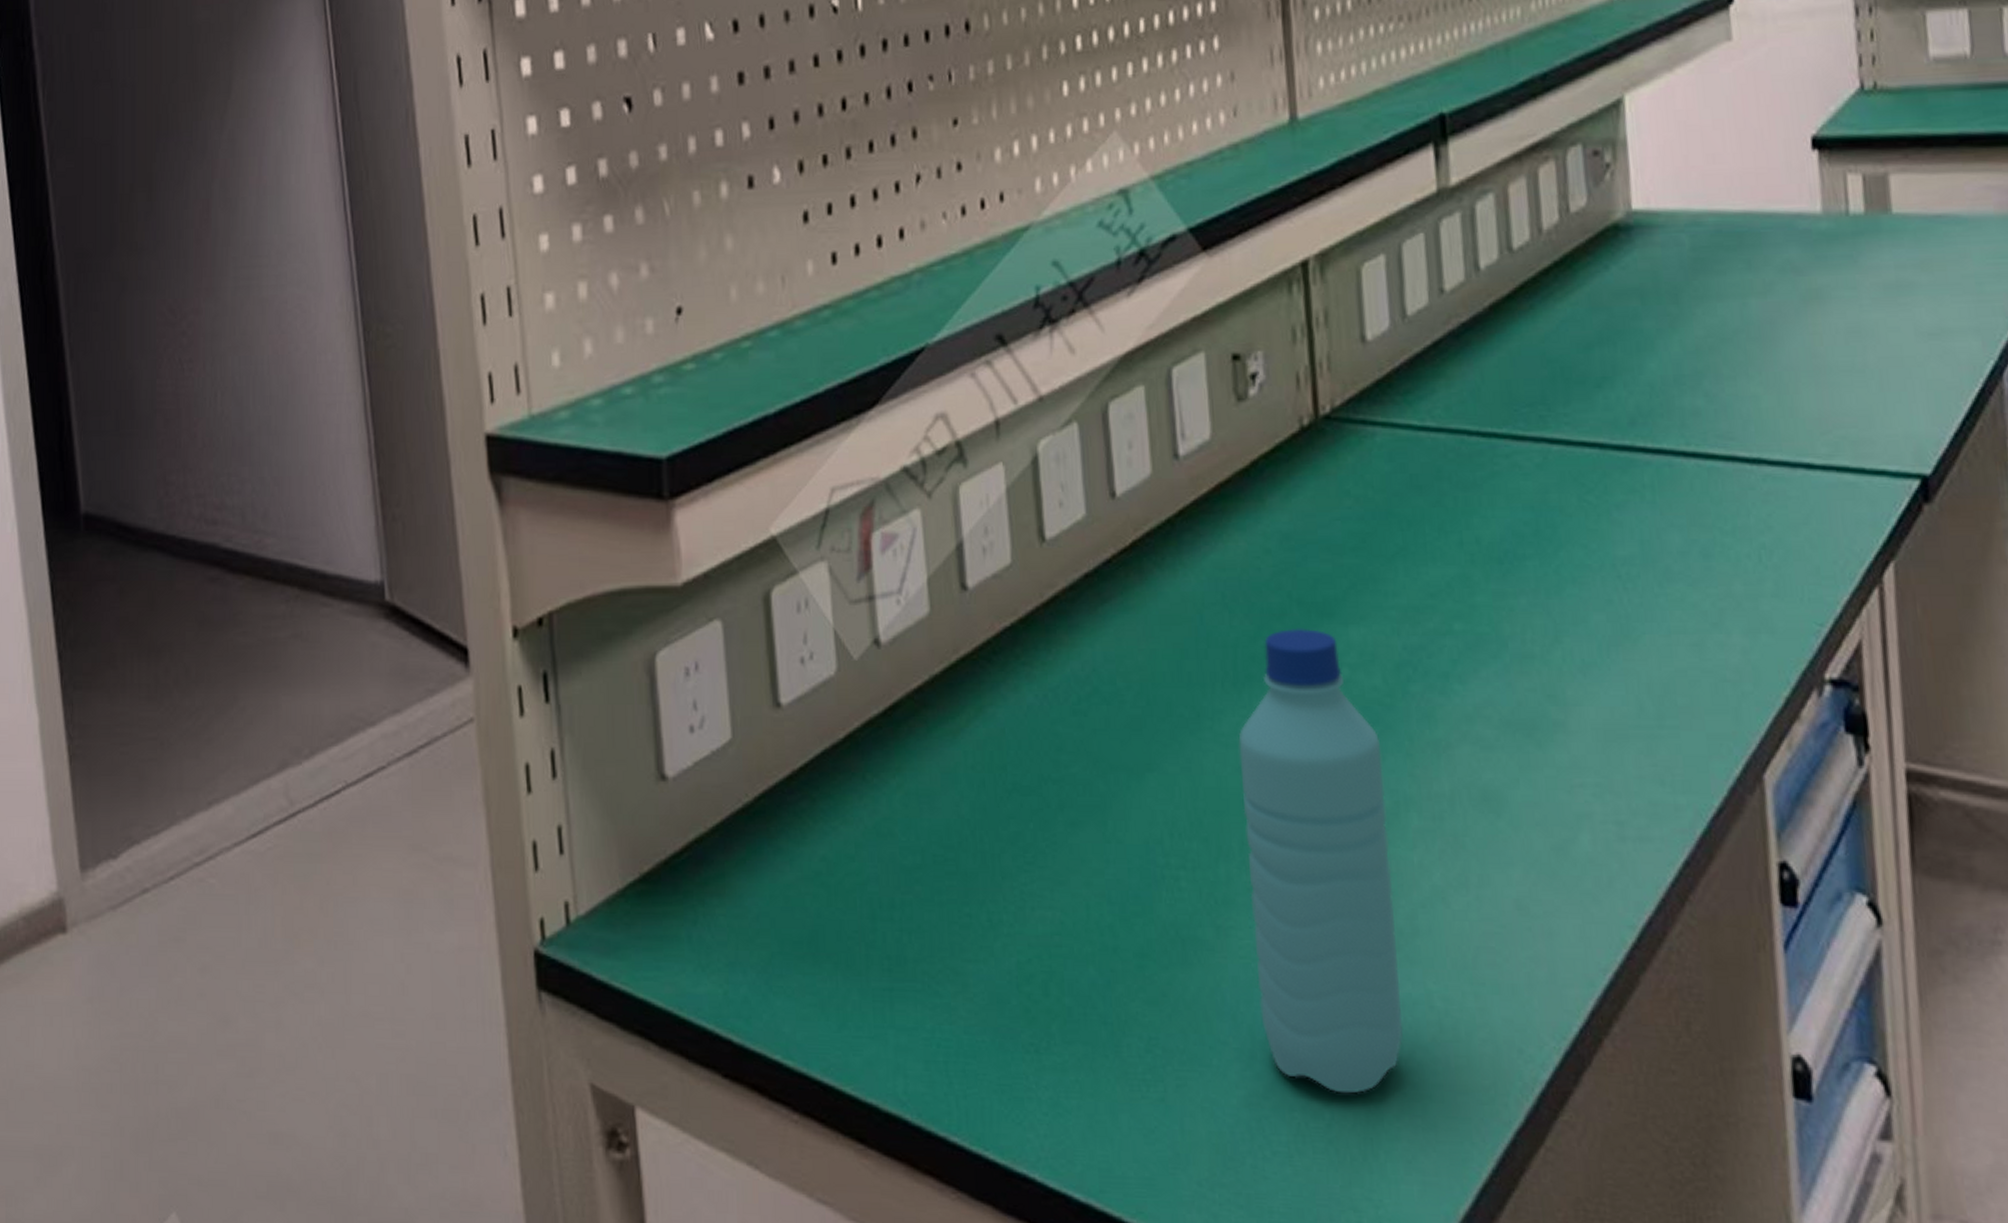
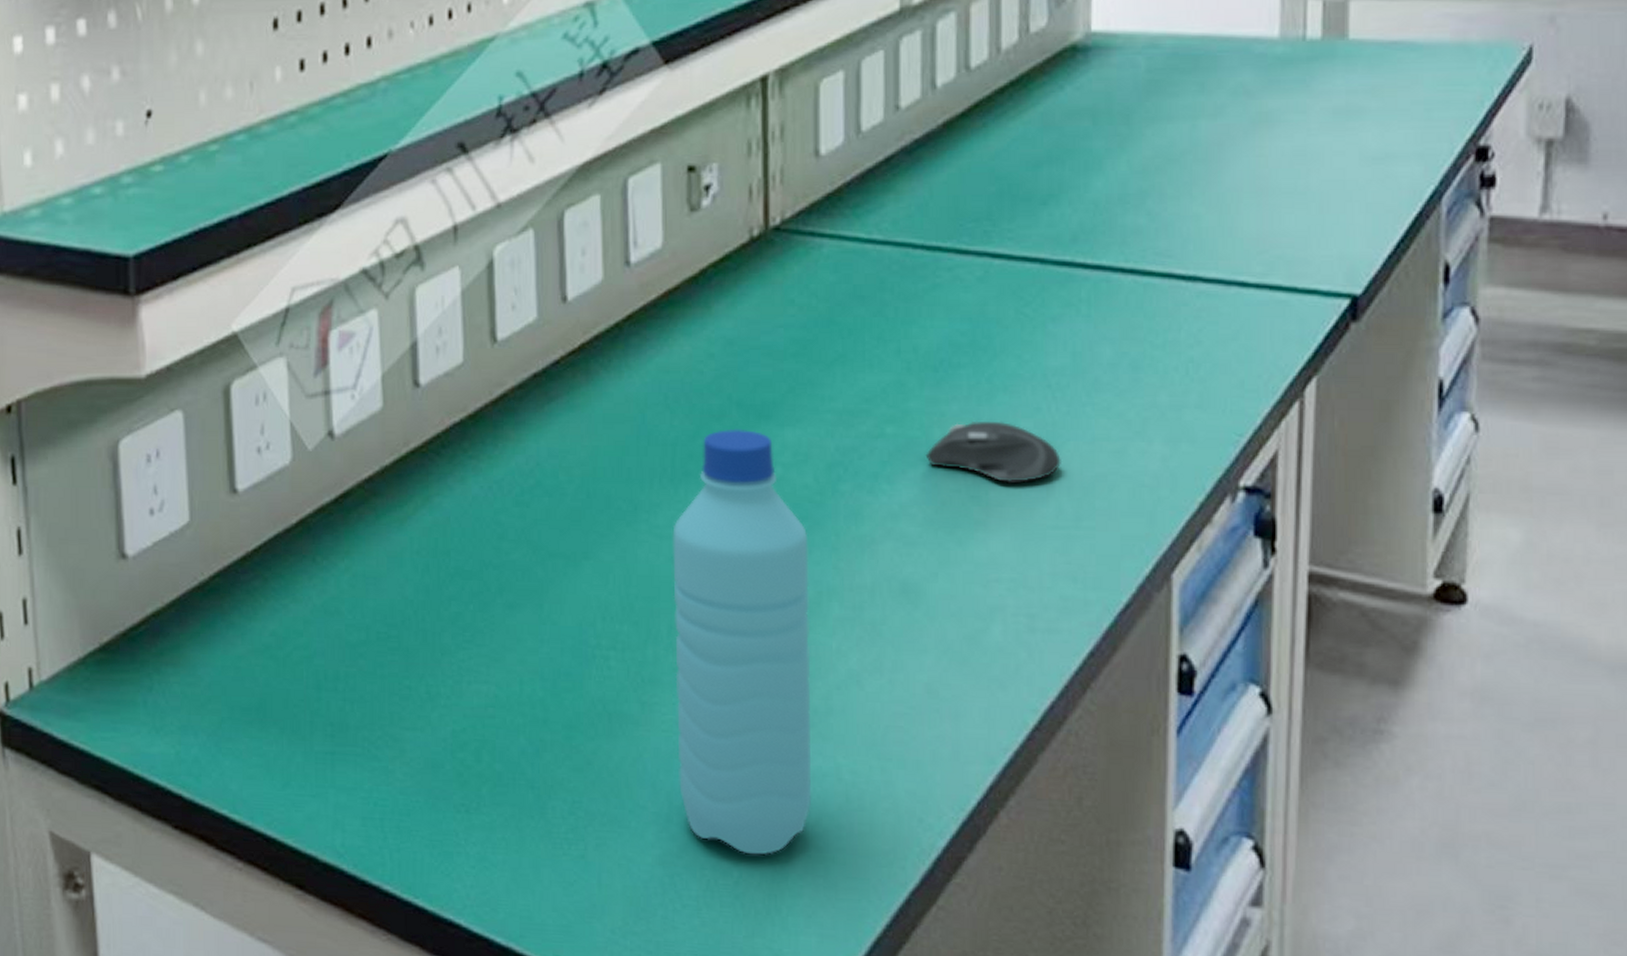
computer mouse: none [1497,614,1638,681] -> present [925,420,1061,484]

